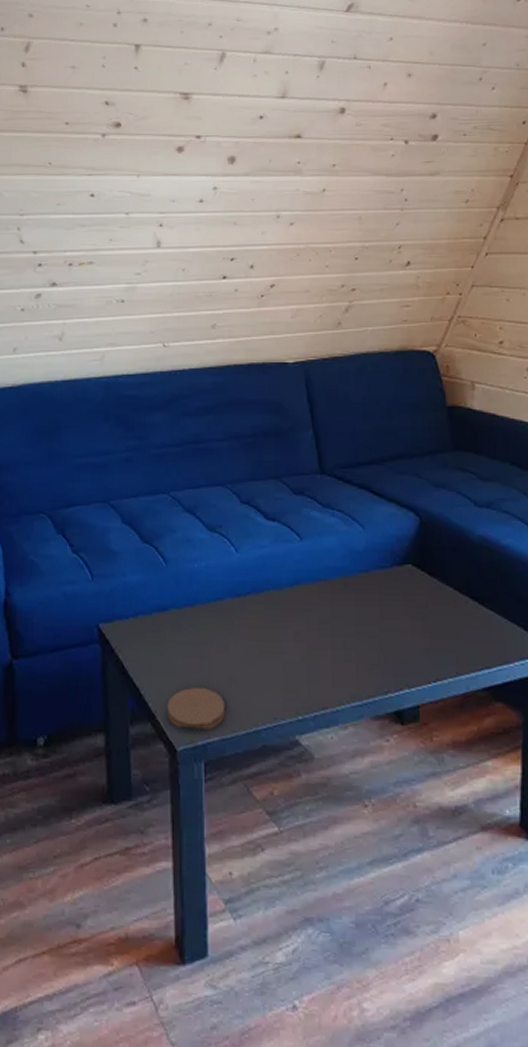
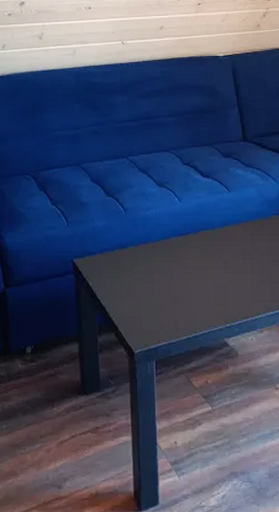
coaster: present [167,688,226,729] -> none [127,306,172,336]

